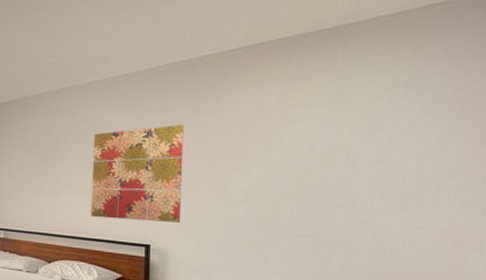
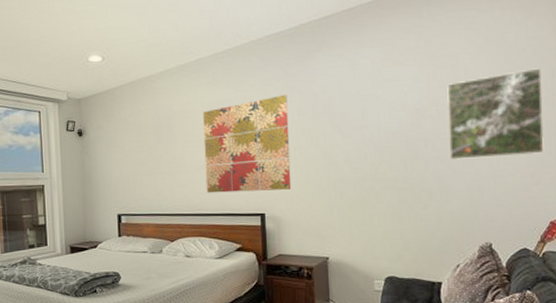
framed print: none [358,122,471,216] -> present [446,68,545,161]

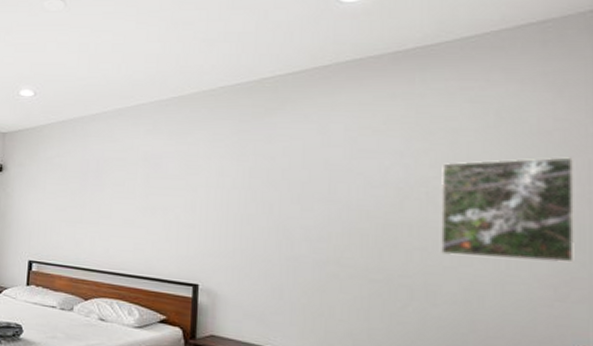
wall art: present [202,94,292,193] -> none [132,153,239,261]

